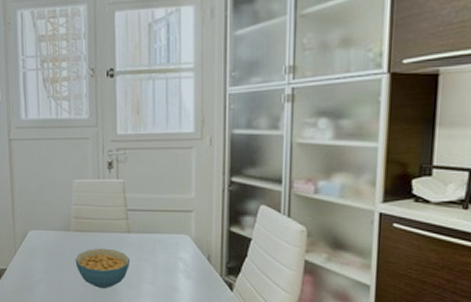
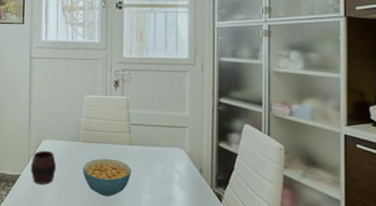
cup: none [17,242,45,278] -> present [30,150,56,185]

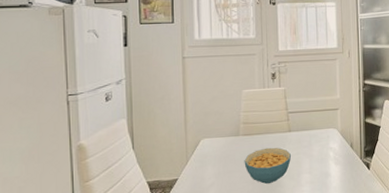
cup: present [30,150,56,185] -> none [189,149,216,185]

